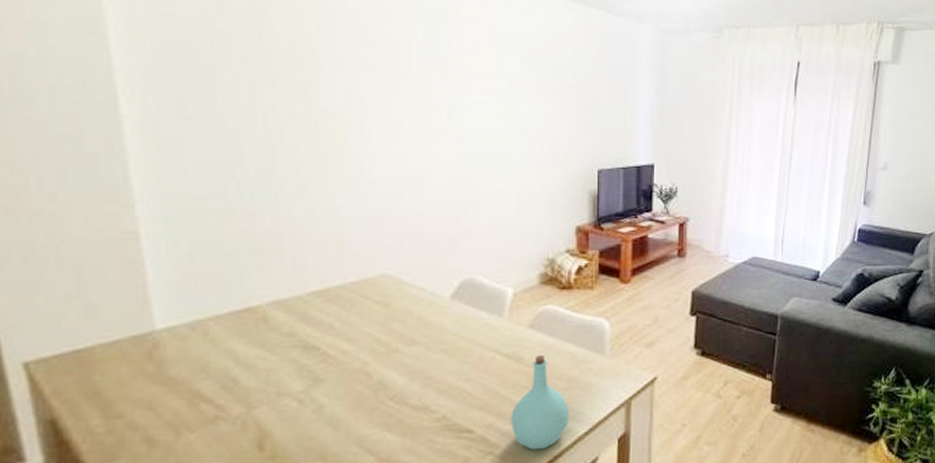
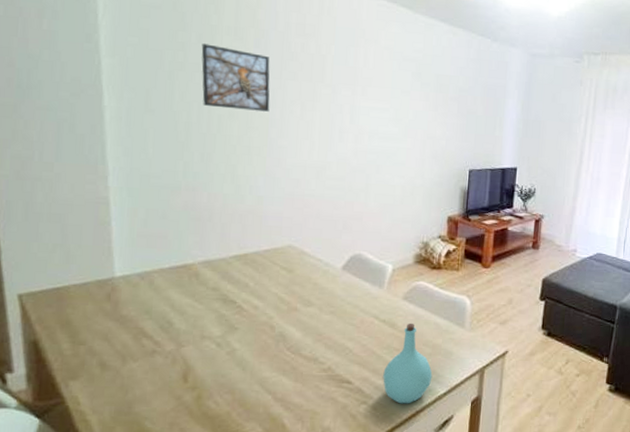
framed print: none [248,30,344,113] -> present [201,43,270,112]

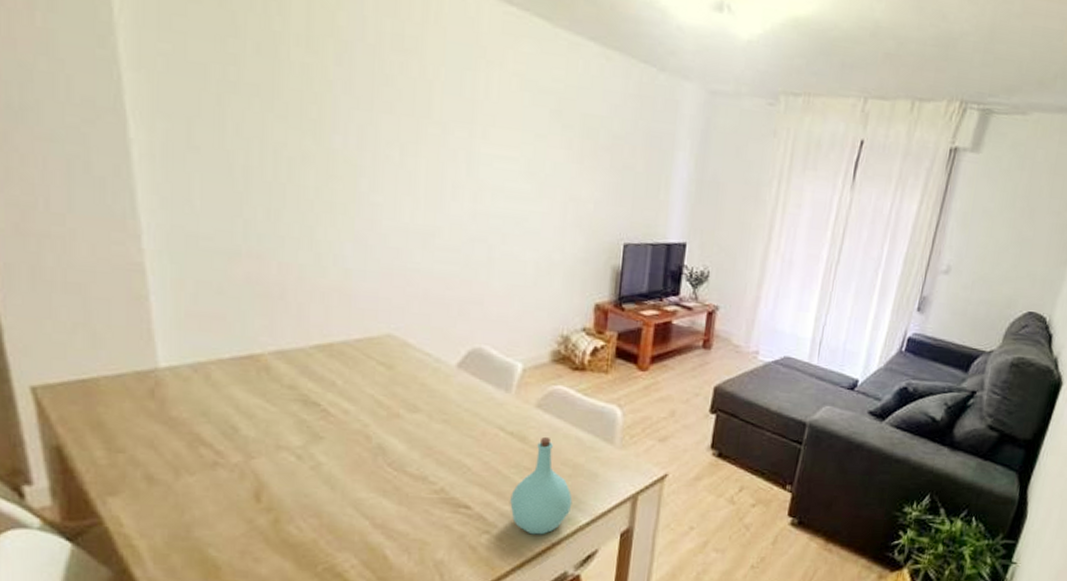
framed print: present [201,43,270,112] -> none [261,56,358,156]

